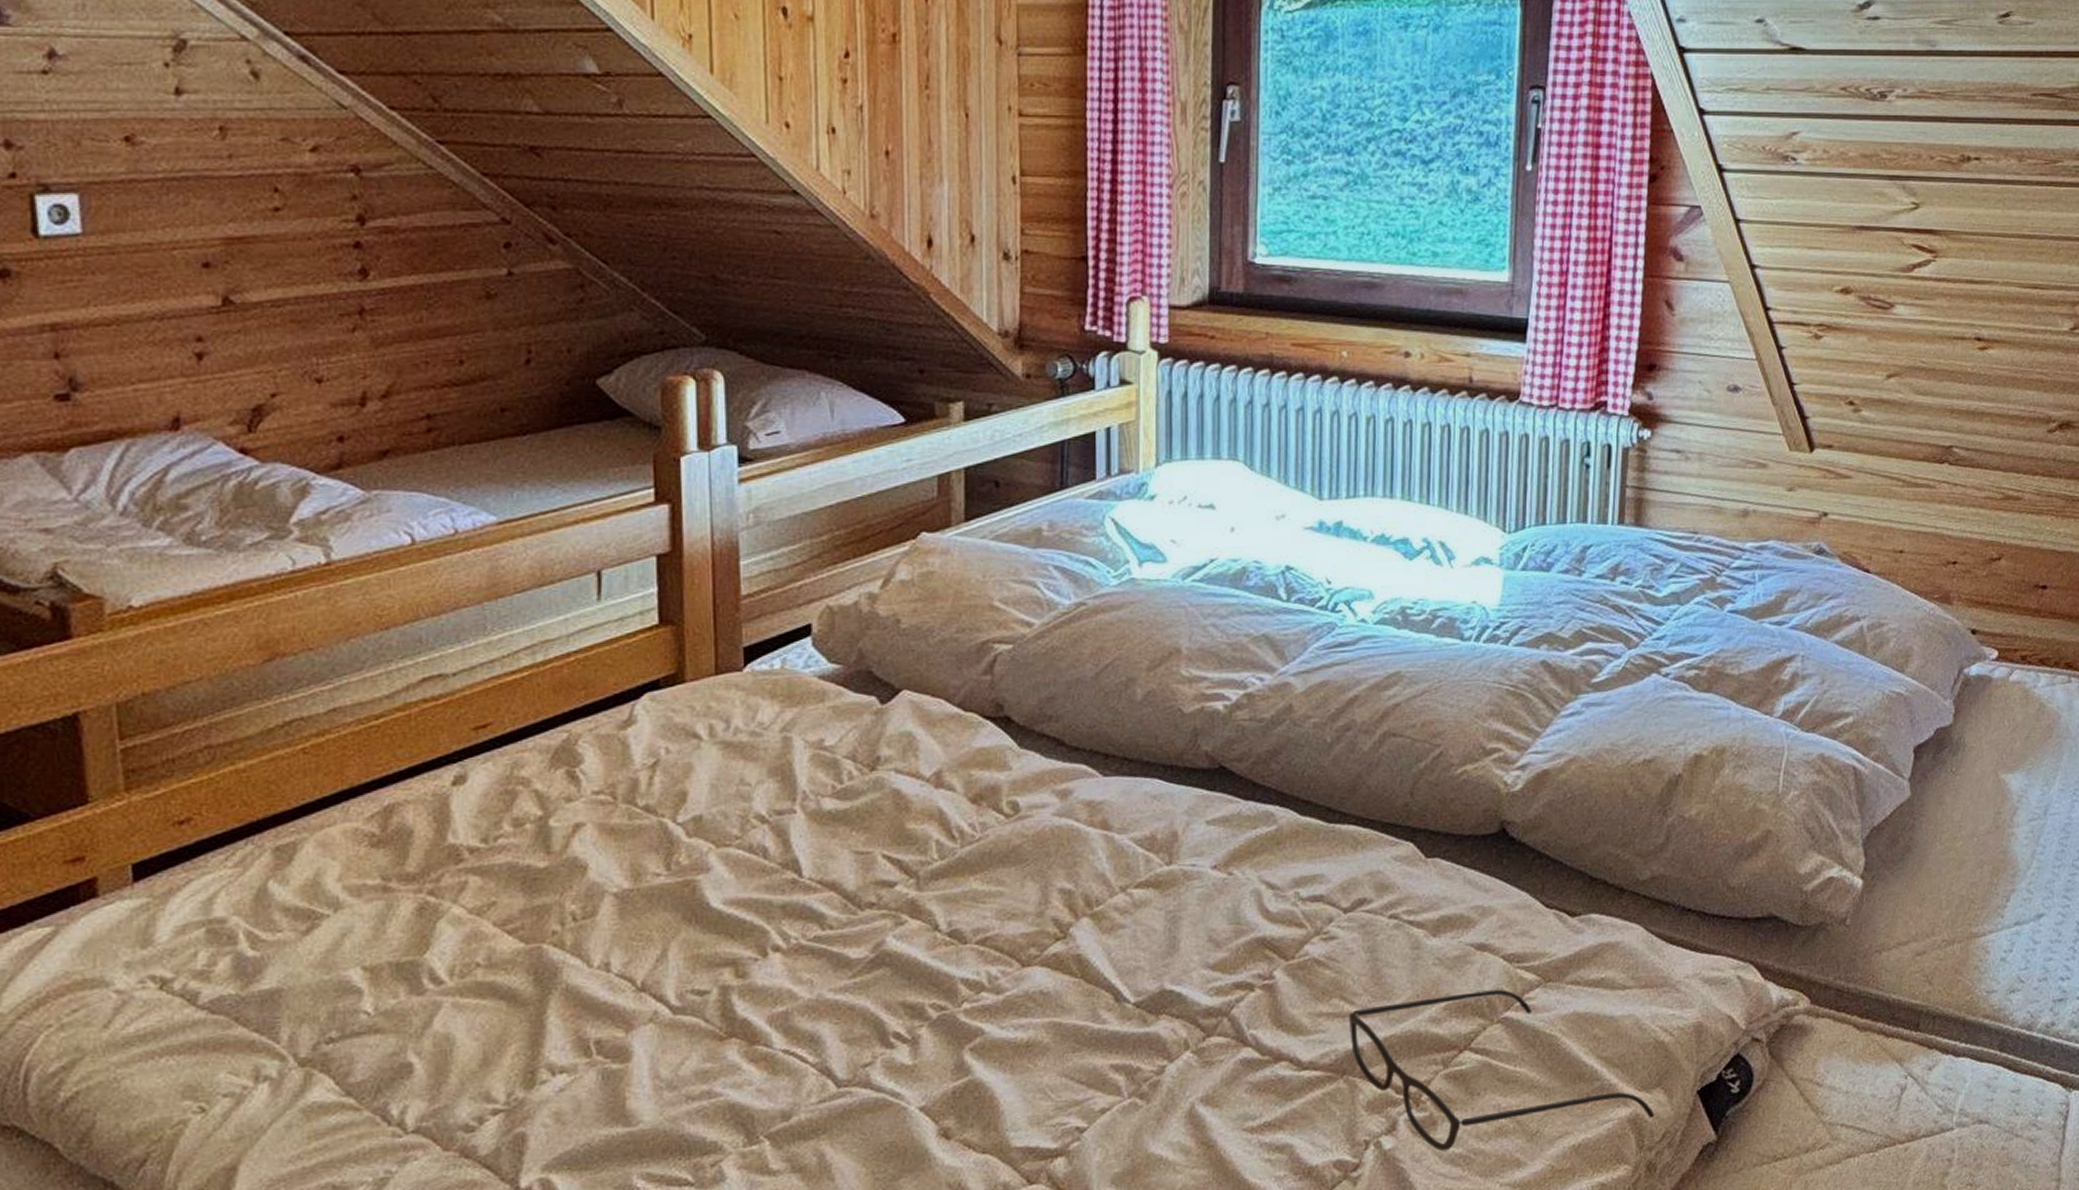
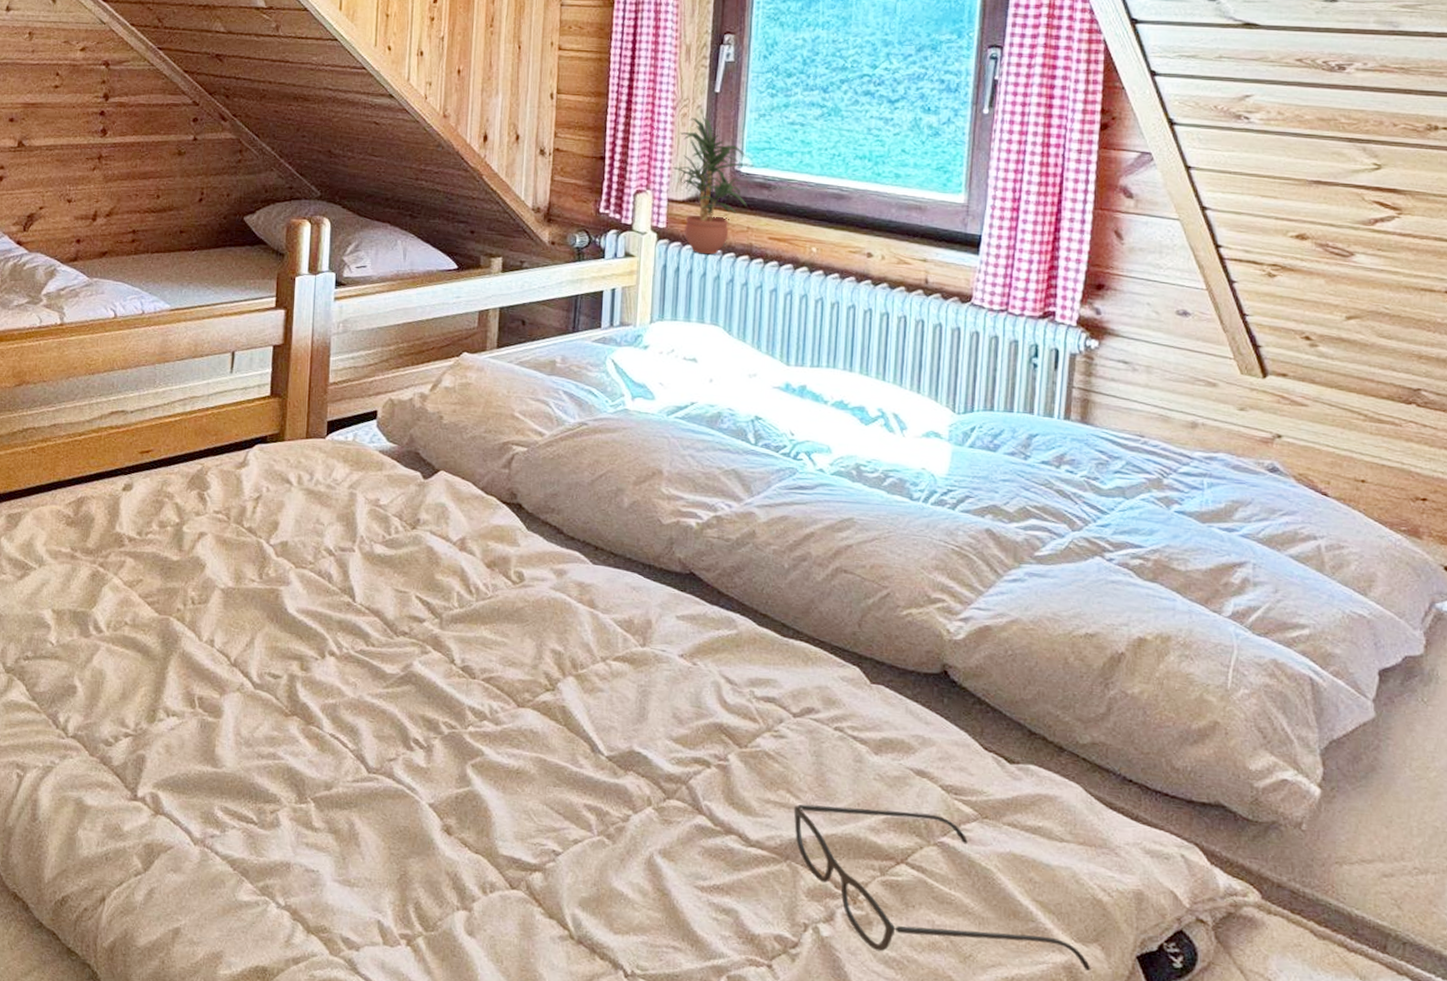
potted plant: none [1173,196,1270,372] -> present [673,117,754,255]

